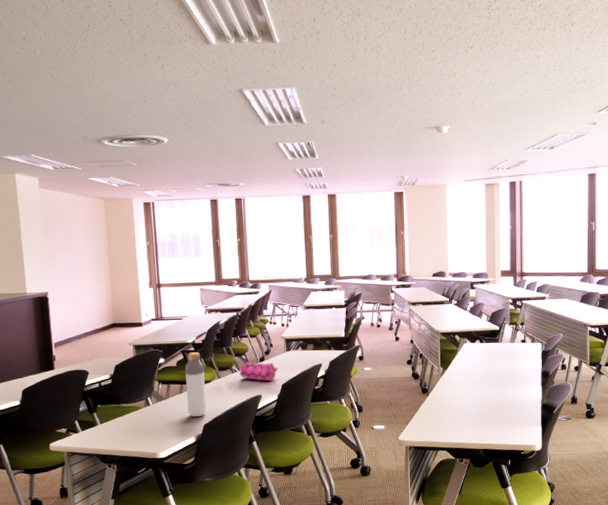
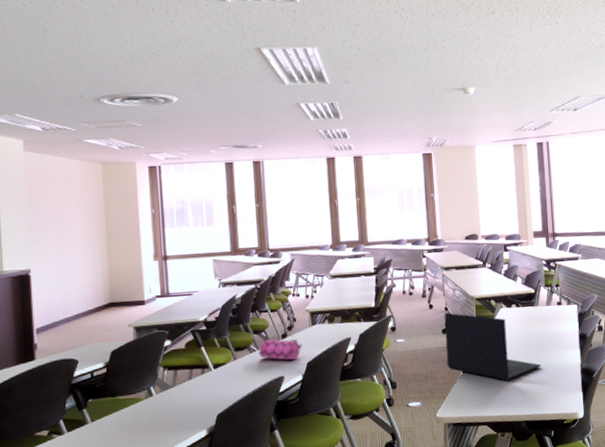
bottle: present [185,352,207,418] -> none [195,331,221,407]
laptop: none [409,345,502,411] -> present [444,312,541,381]

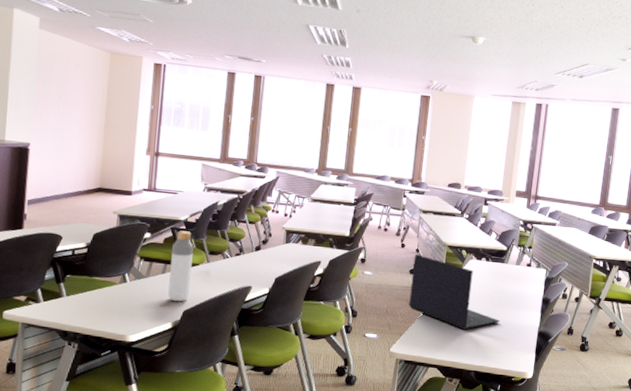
bottle: none [195,331,221,407] -> present [168,230,194,302]
pencil case: present [258,338,303,361] -> none [231,248,274,273]

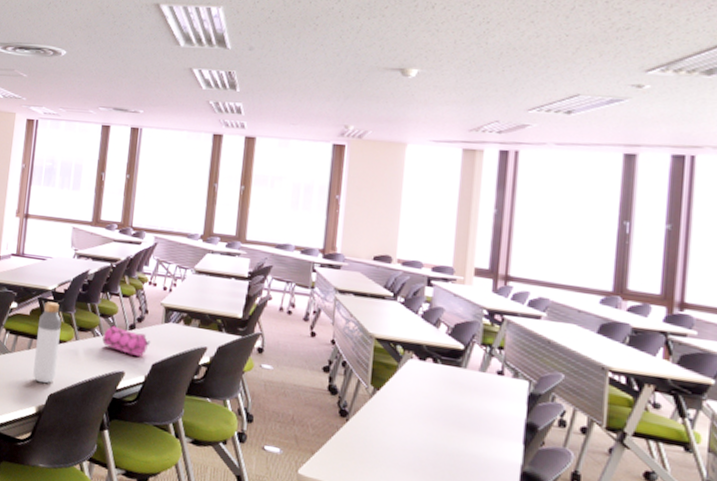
pencil case: none [231,248,274,273] -> present [101,325,151,358]
laptop: present [409,254,500,330] -> none [322,346,458,457]

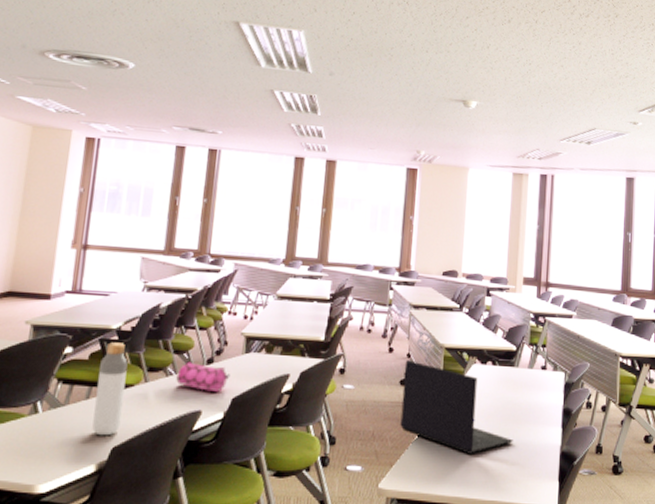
laptop: none [322,346,458,457] -> present [400,360,513,454]

